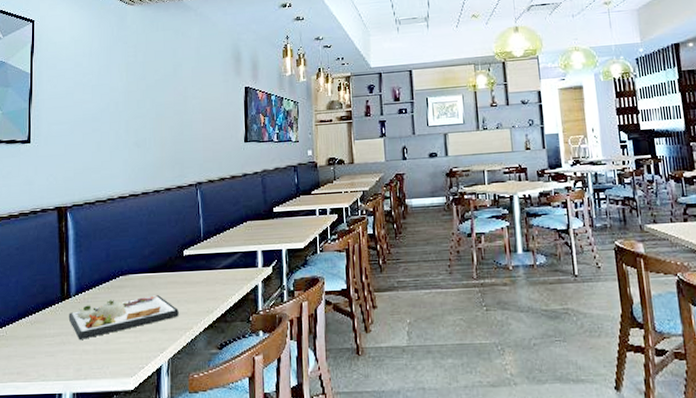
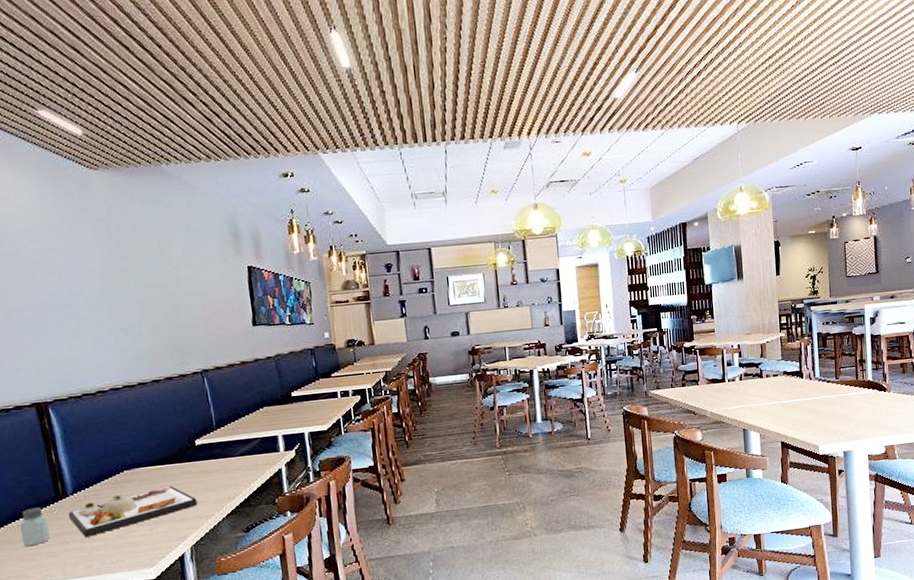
saltshaker: none [28,306,51,344] -> present [20,507,50,547]

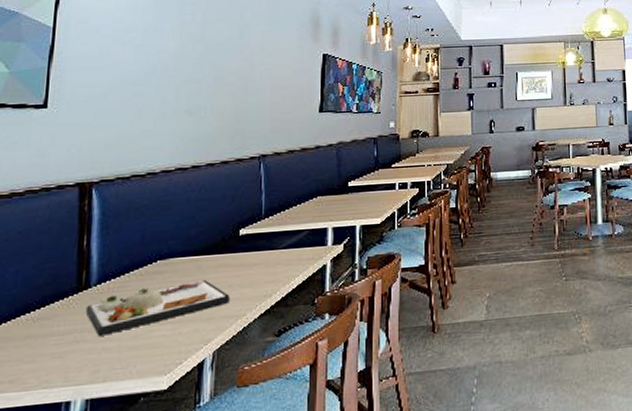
saltshaker: present [20,507,50,547] -> none [26,299,61,346]

